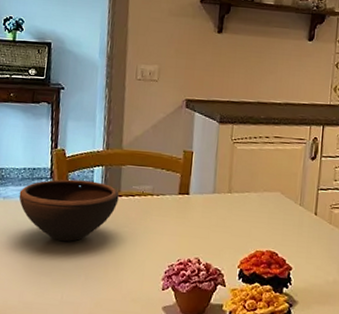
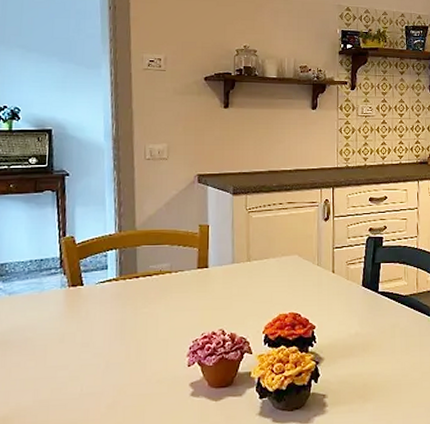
bowl: present [19,179,119,242] -> none [26,266,136,331]

